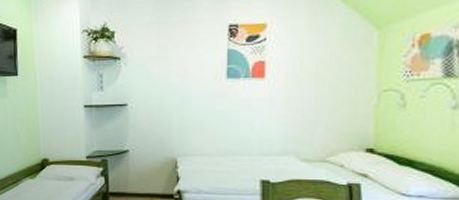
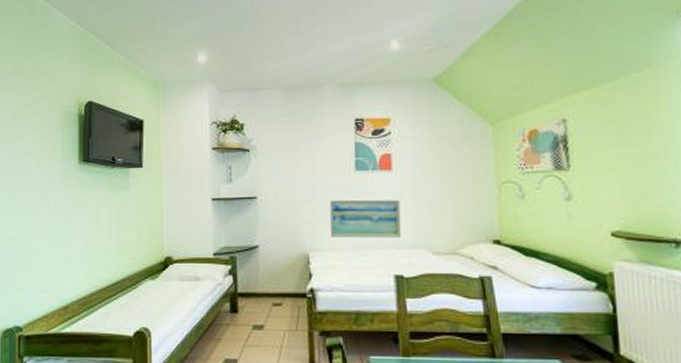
wall art: none [199,107,271,145] -> present [330,199,402,238]

